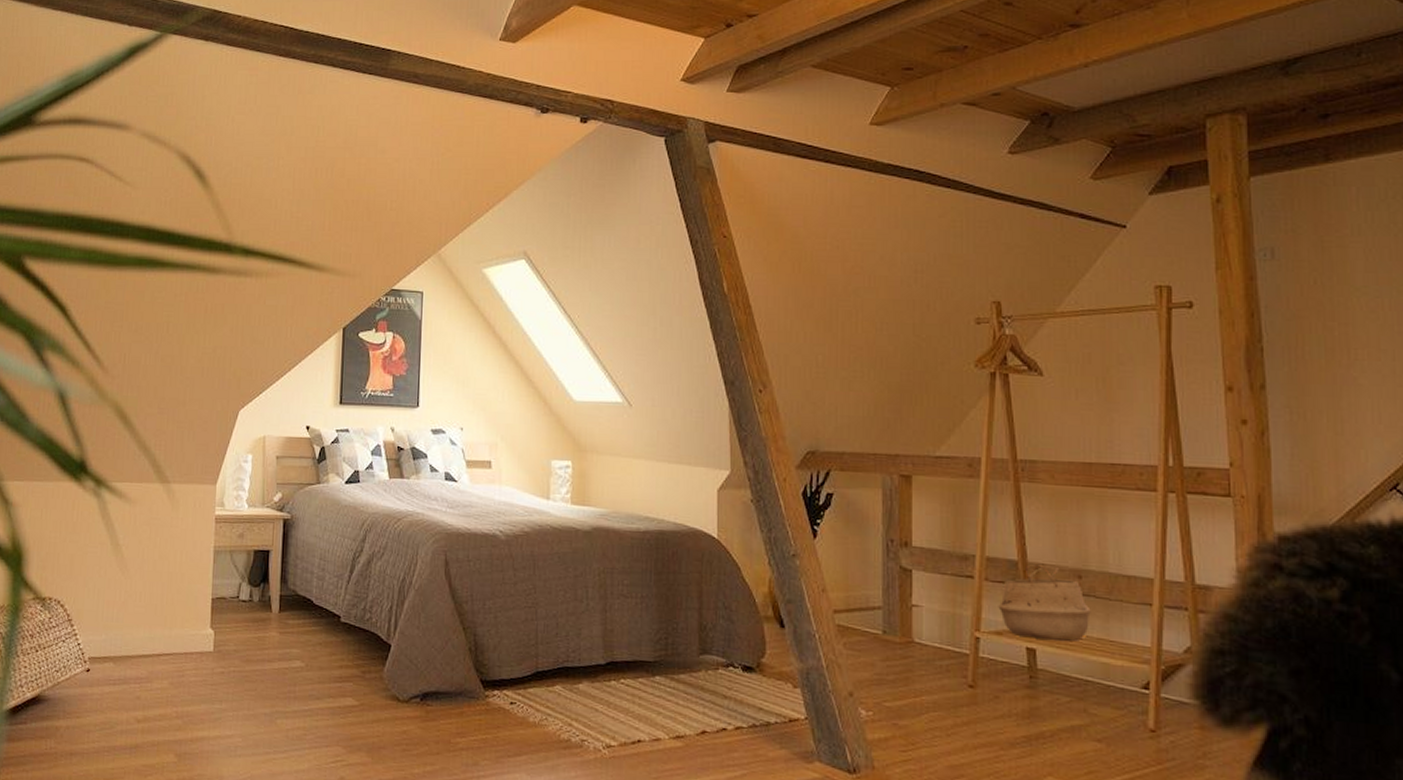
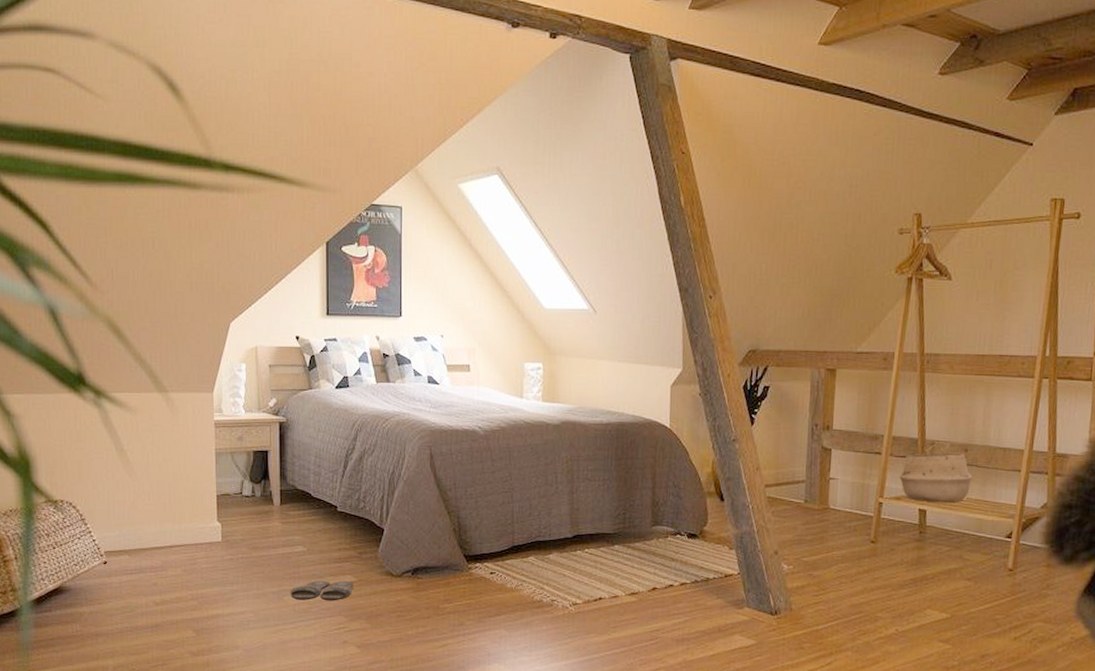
slippers: none [284,702,356,727] -> present [291,580,355,600]

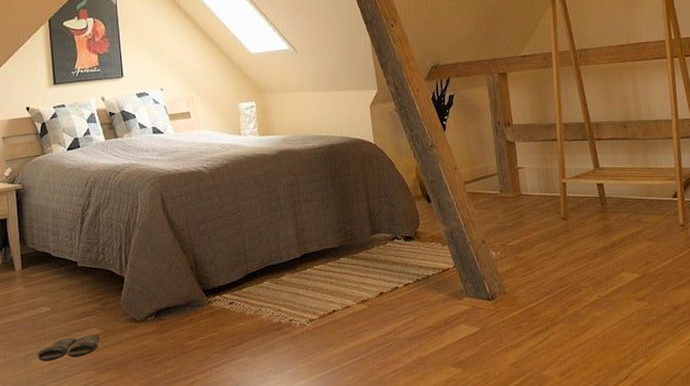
woven basket: present [899,440,973,502] -> none [575,122,635,176]

